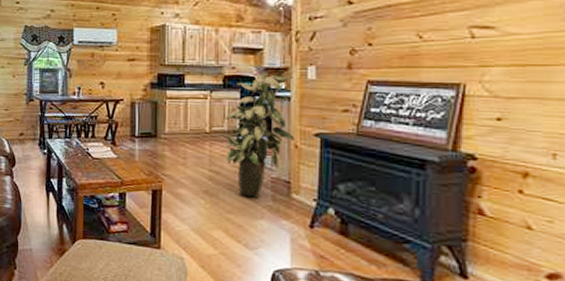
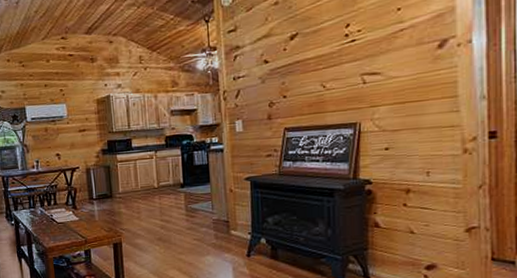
indoor plant: present [225,68,295,198] -> none [170,127,230,239]

